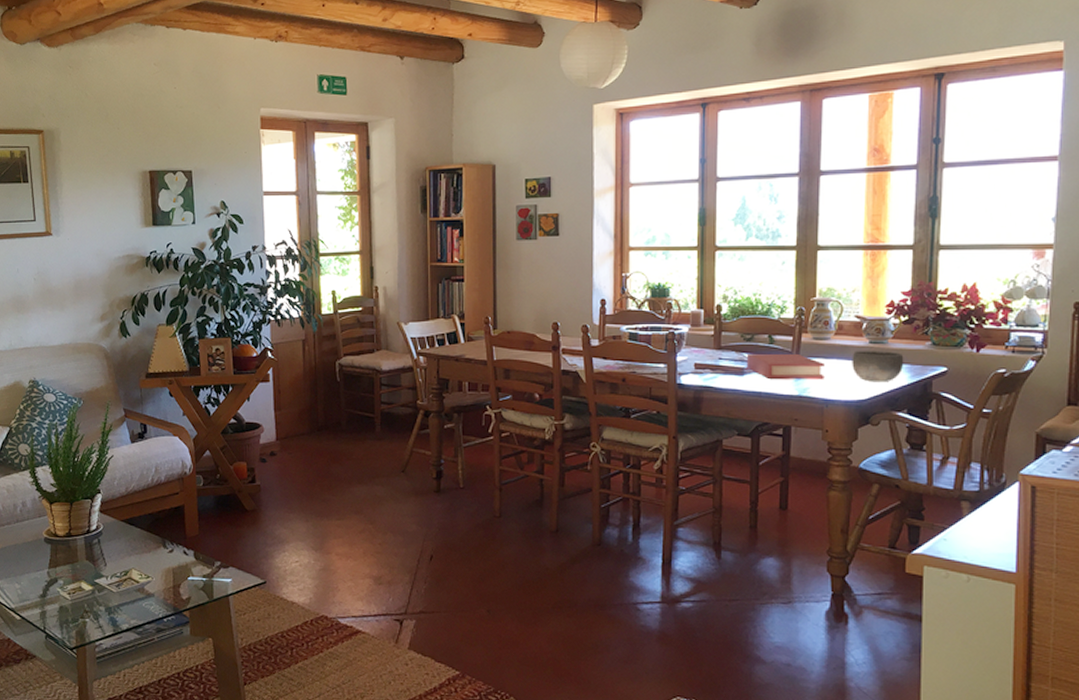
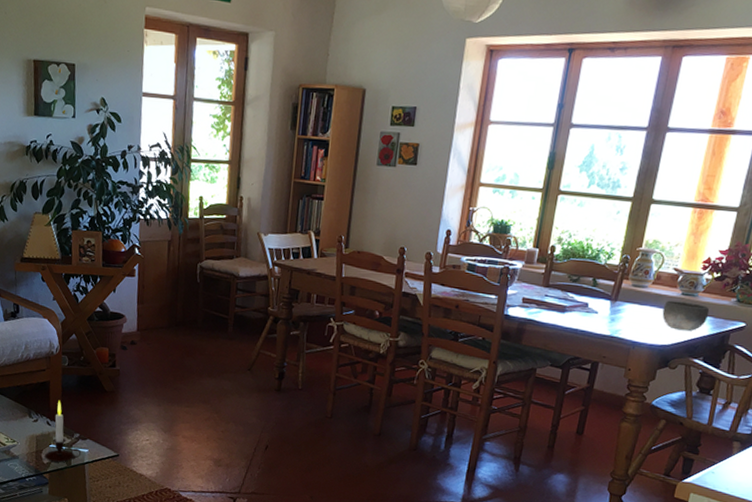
candle: none [183,525,224,597] -> present [45,400,82,463]
book: present [746,353,824,379] -> none [568,294,638,323]

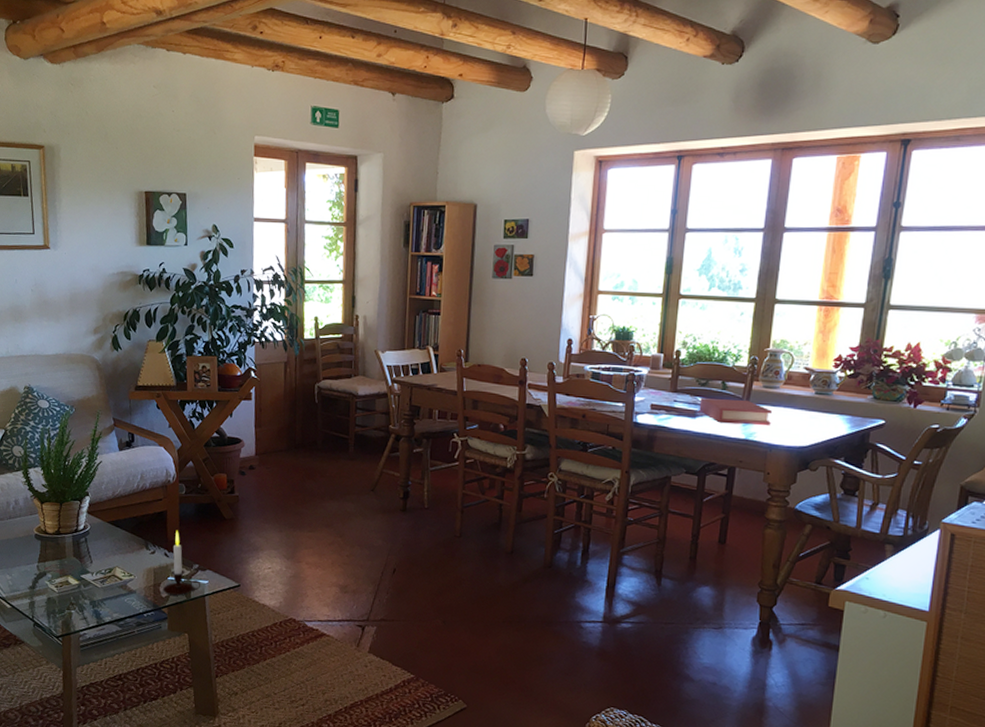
book: none [568,294,638,323] -> present [699,398,772,425]
bowl: present [662,300,710,331] -> none [797,400,846,431]

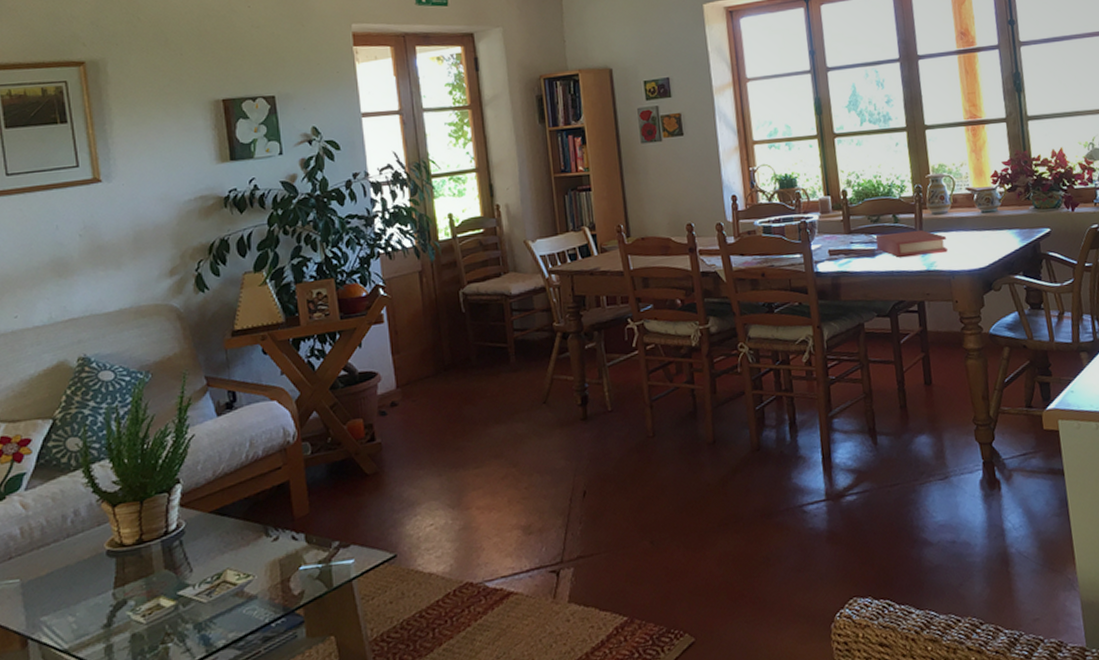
candle: present [163,530,201,596] -> none [294,502,345,590]

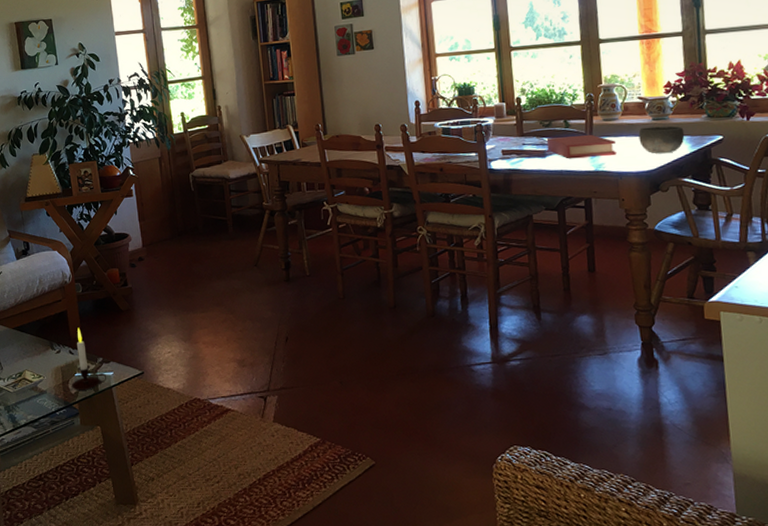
candle: none [294,502,345,590] -> present [72,327,107,391]
bowl: none [968,218,1014,250] -> present [638,125,685,154]

